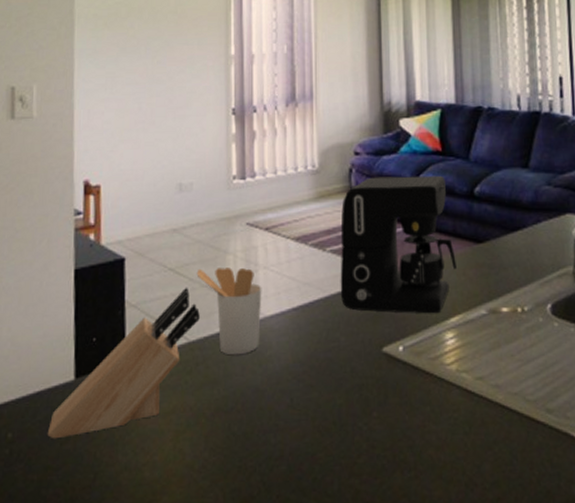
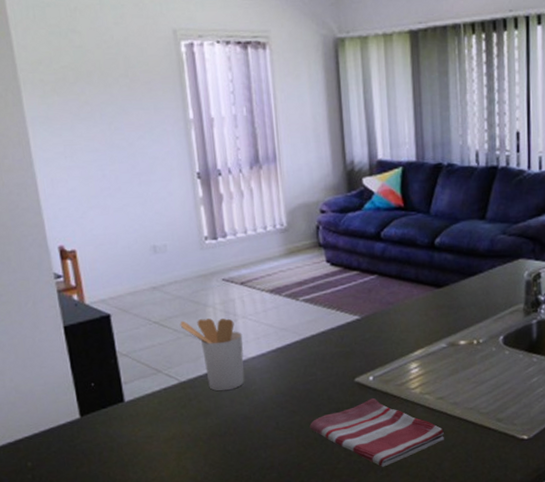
knife block: present [48,287,200,439] -> none [63,337,188,465]
dish towel: none [328,373,484,466] -> present [309,397,444,467]
coffee maker: present [340,175,456,314] -> none [311,229,419,350]

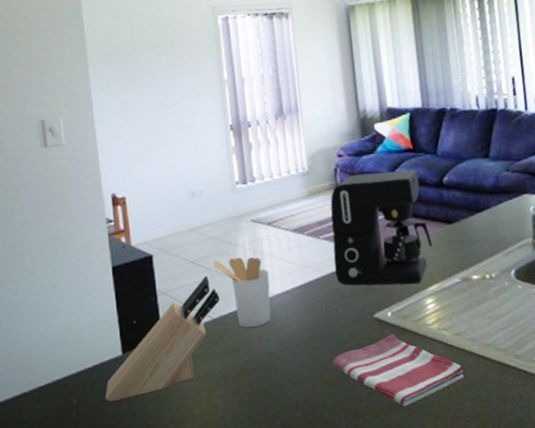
knife block: none [63,337,188,465] -> present [105,275,220,402]
coffee maker: none [311,229,419,350] -> present [330,169,432,286]

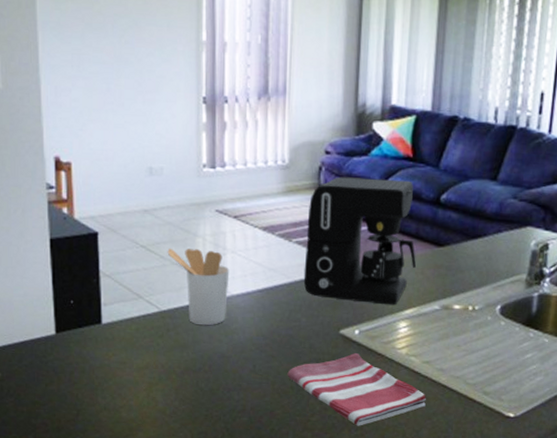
knife block: present [105,275,220,402] -> none [34,263,170,381]

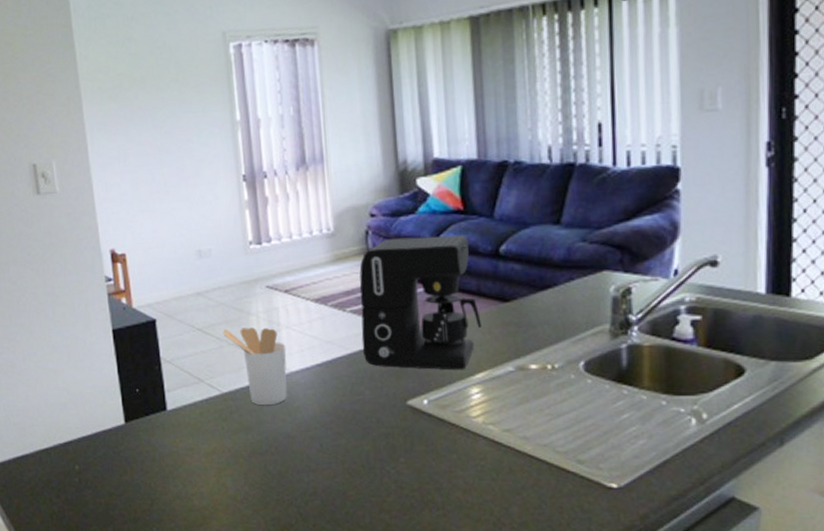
dish towel: present [287,352,426,426] -> none [356,424,512,505]

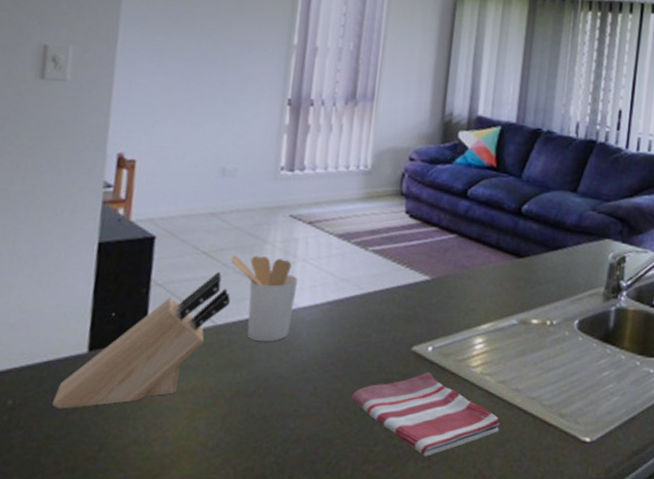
knife block: none [108,345,230,472] -> present [53,271,231,409]
dish towel: none [356,424,512,505] -> present [351,371,500,457]
coffee maker: present [359,235,481,370] -> none [377,184,496,320]

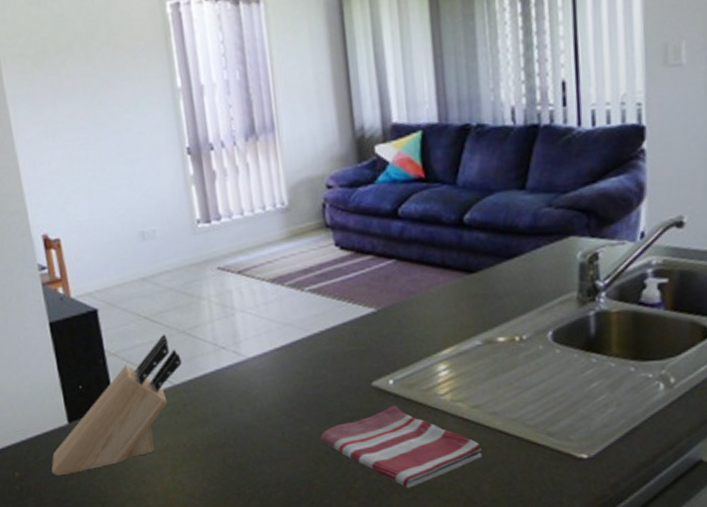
utensil holder: present [231,255,298,342] -> none [172,312,245,396]

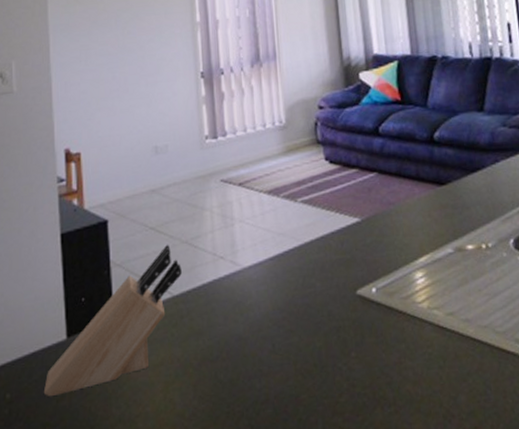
dish towel: present [320,405,482,488] -> none [308,313,458,402]

